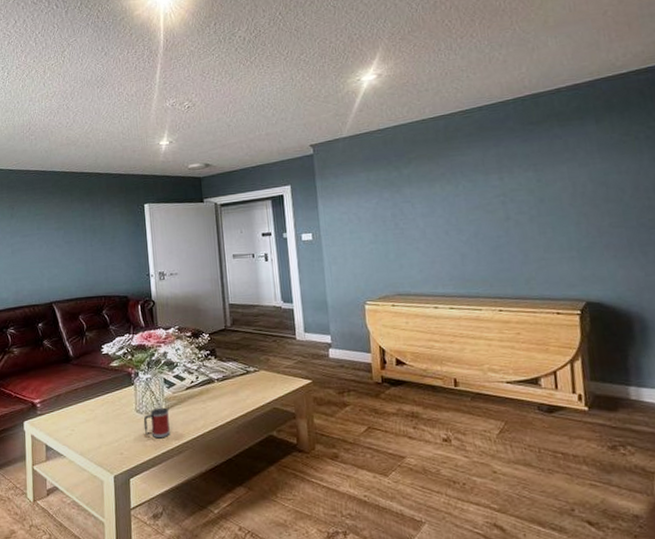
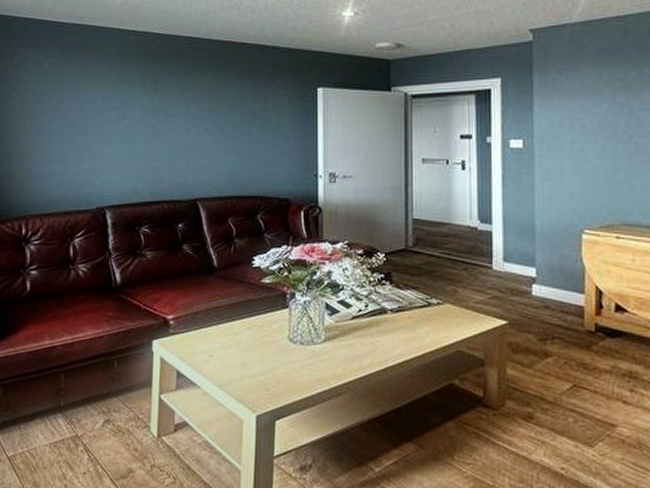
mug: present [143,407,170,439] -> none [297,338,329,376]

